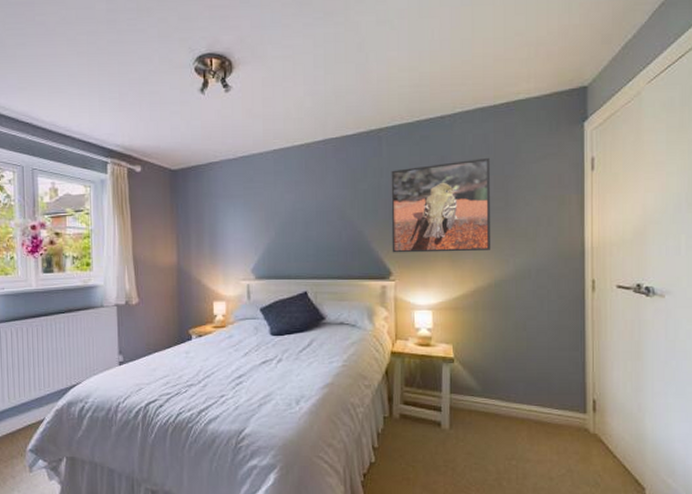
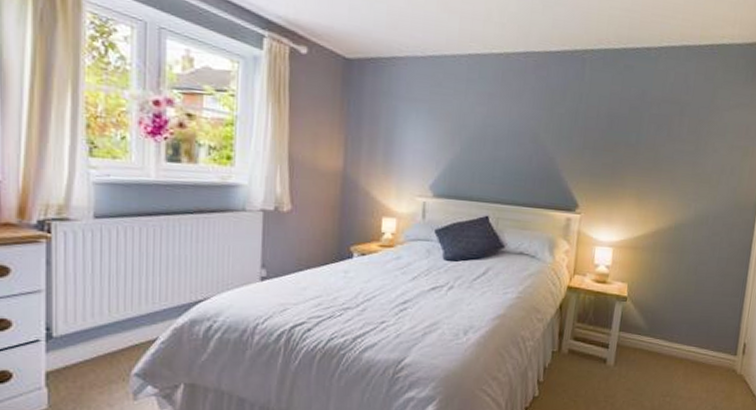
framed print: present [391,157,490,253] -> none [581,97,688,193]

